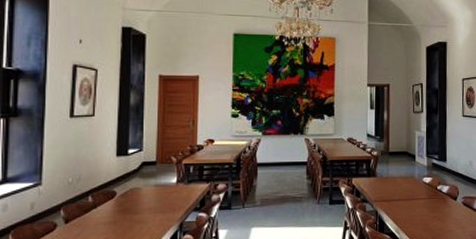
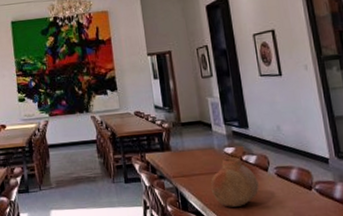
vase: none [406,186,447,230] -> present [210,157,259,207]

